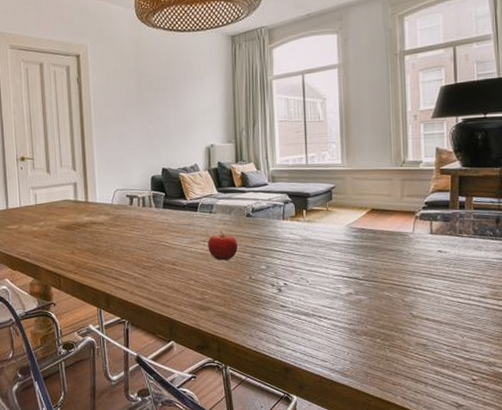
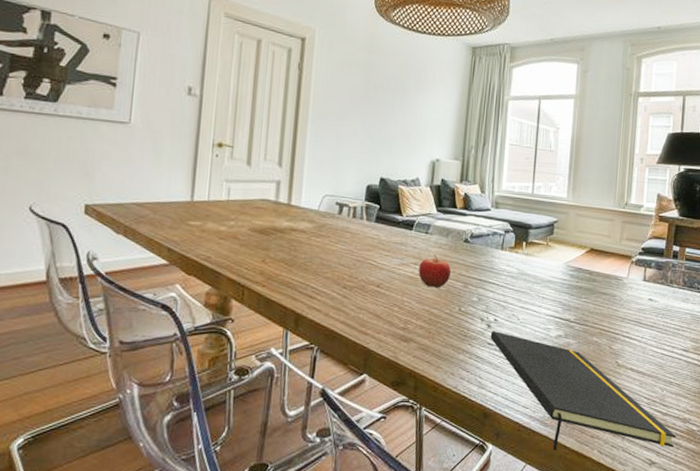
notepad: none [282,294,483,398] -> present [490,331,677,450]

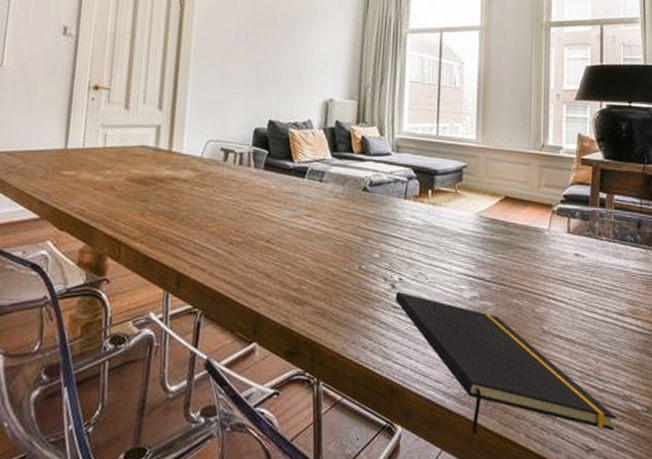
fruit: present [418,255,451,288] -> none [313,206,349,243]

